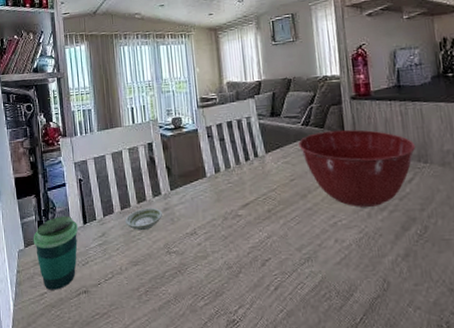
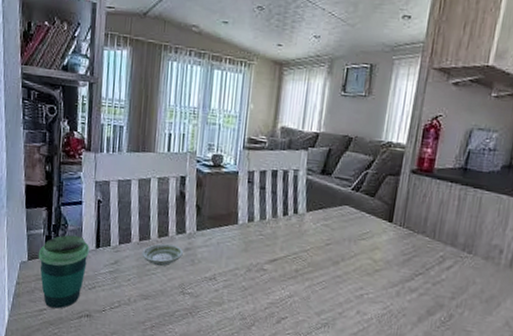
mixing bowl: present [298,129,416,207] -> none [343,201,465,287]

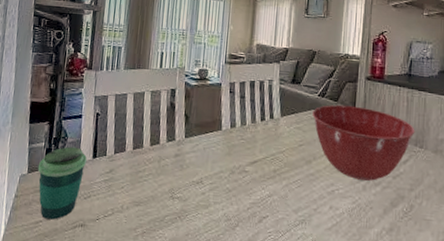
saucer: present [142,243,183,267] -> none [135,151,173,173]
mixing bowl: none [343,201,465,287] -> present [312,105,415,181]

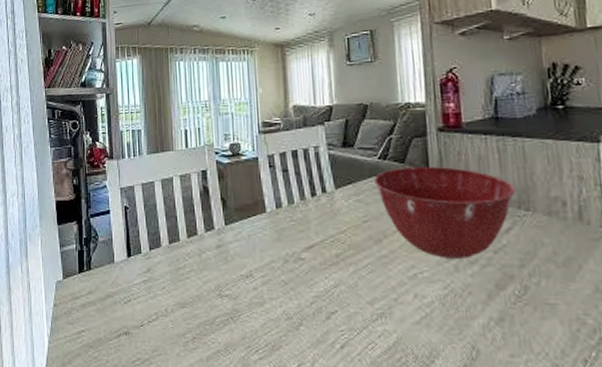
cup: present [37,146,87,220] -> none [72,246,122,329]

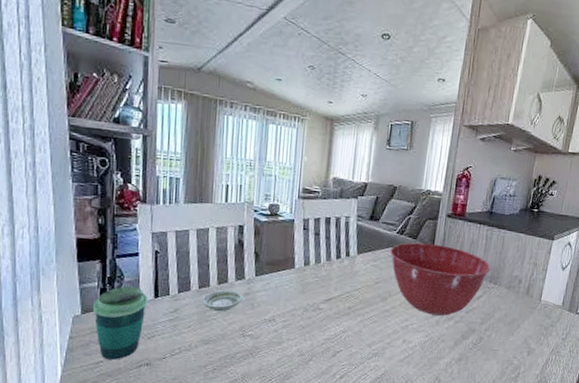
cup: none [72,246,122,329] -> present [92,286,148,360]
saucer: none [173,243,215,269] -> present [202,289,243,312]

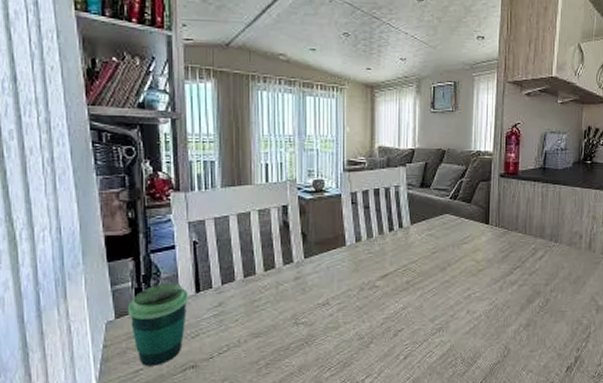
saucer: present [202,289,243,312] -> none [248,276,292,301]
mixing bowl: present [390,242,492,316] -> none [445,206,550,281]

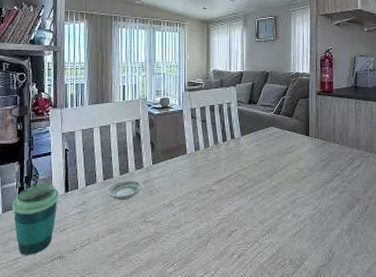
saucer: none [248,276,292,301] -> present [107,179,142,201]

